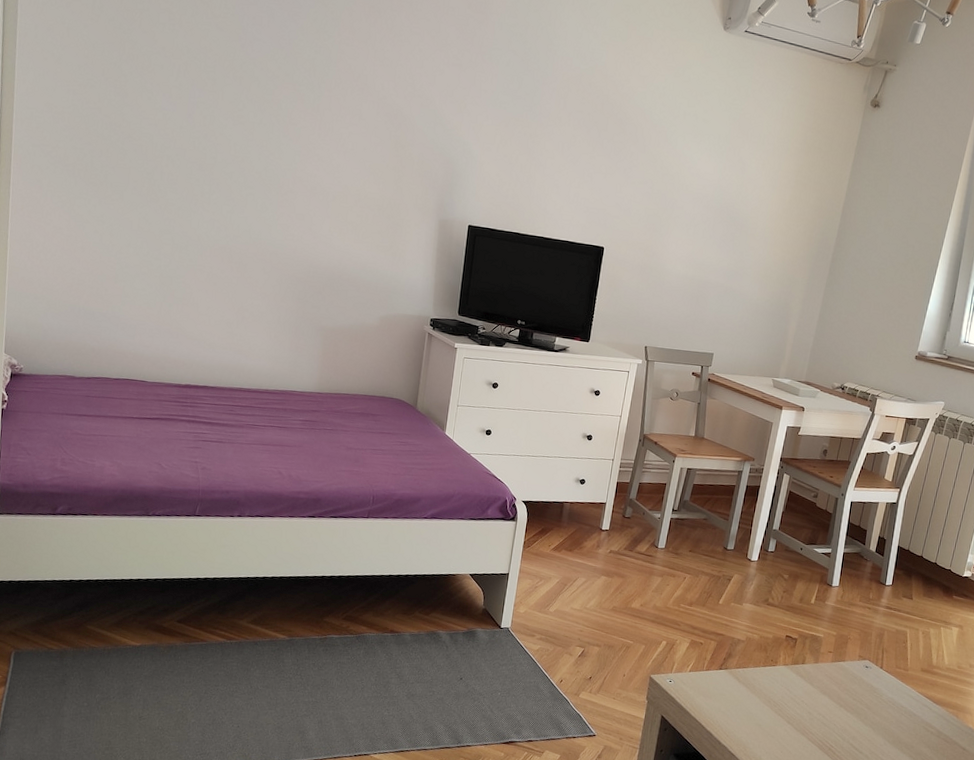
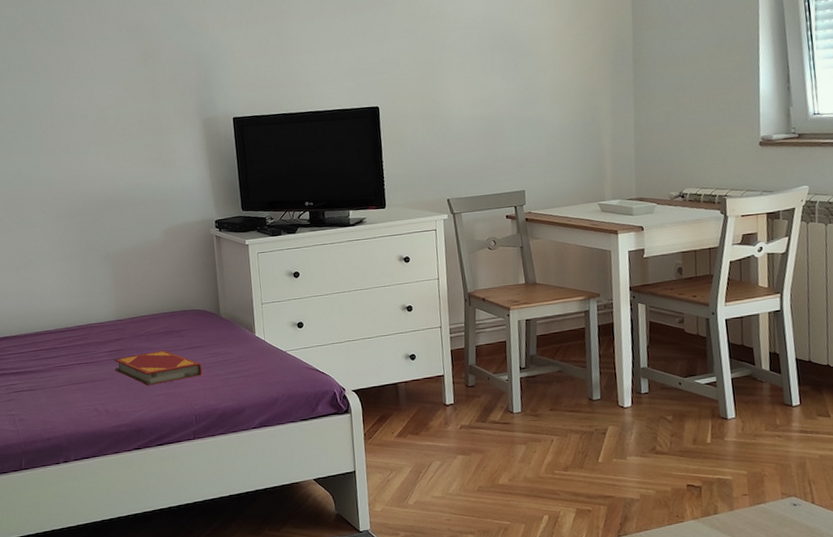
hardback book: none [306,428,389,461] -> present [113,350,202,386]

